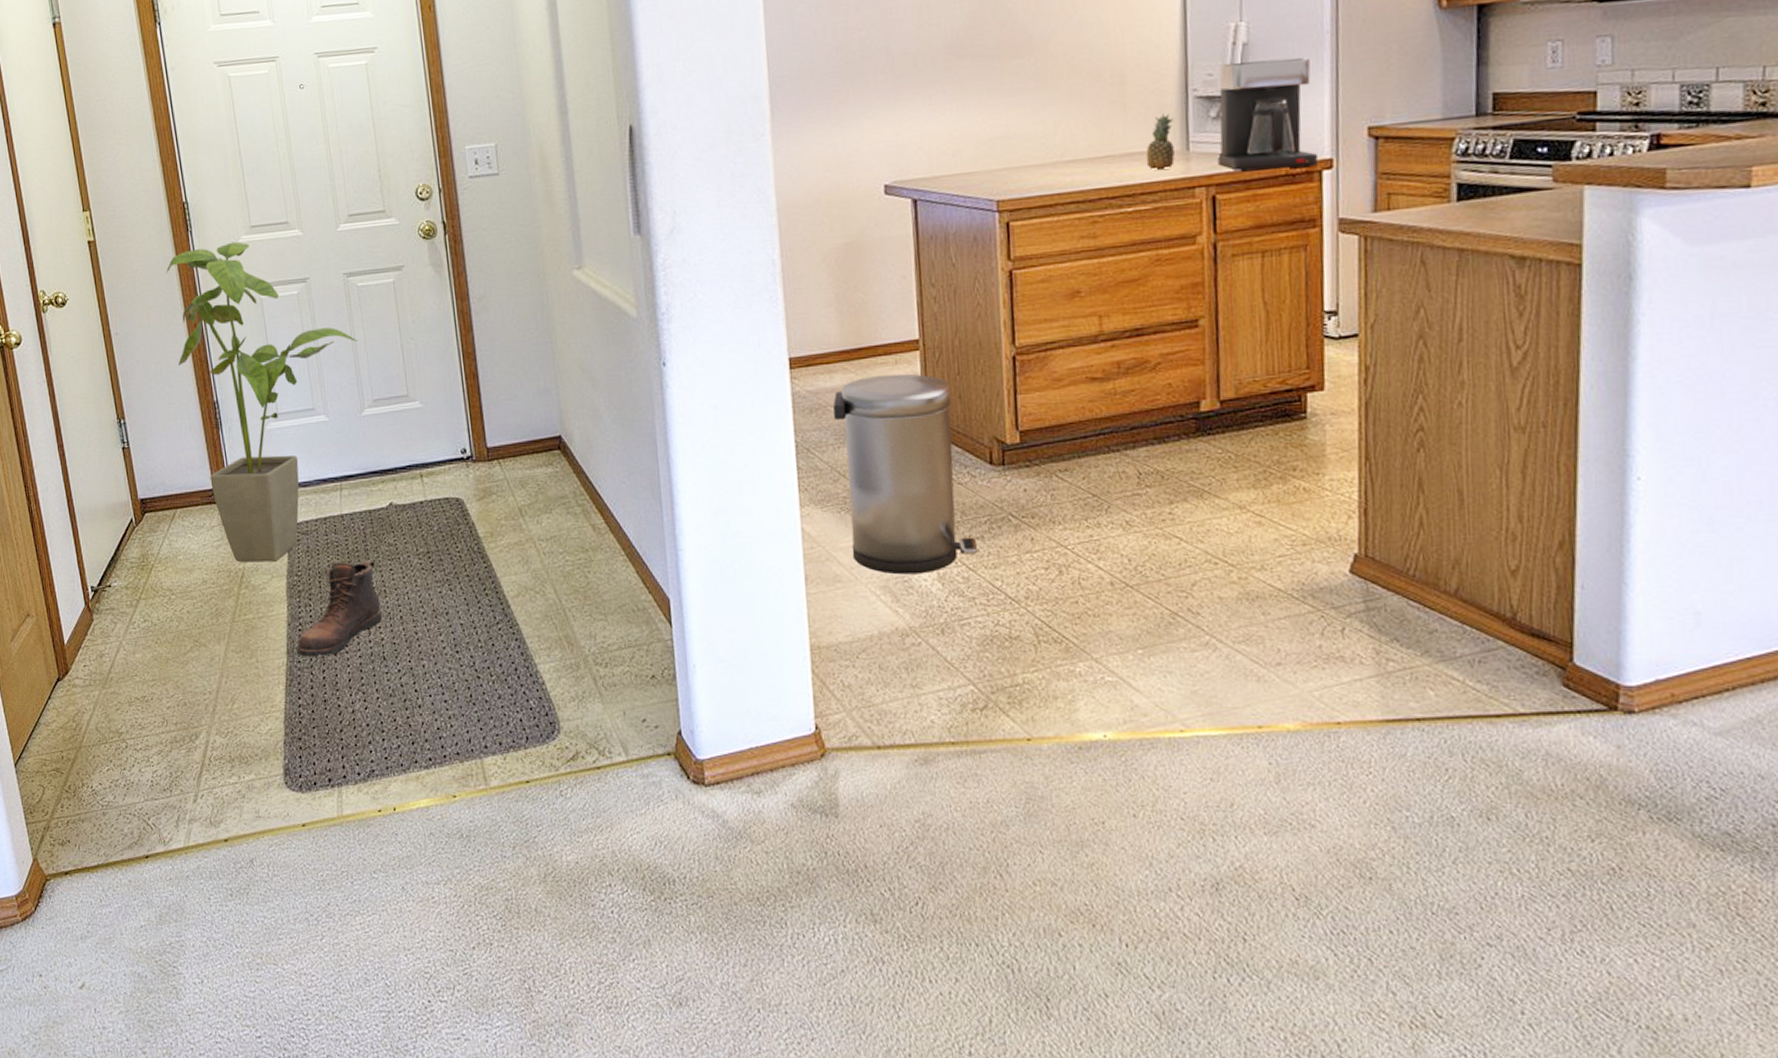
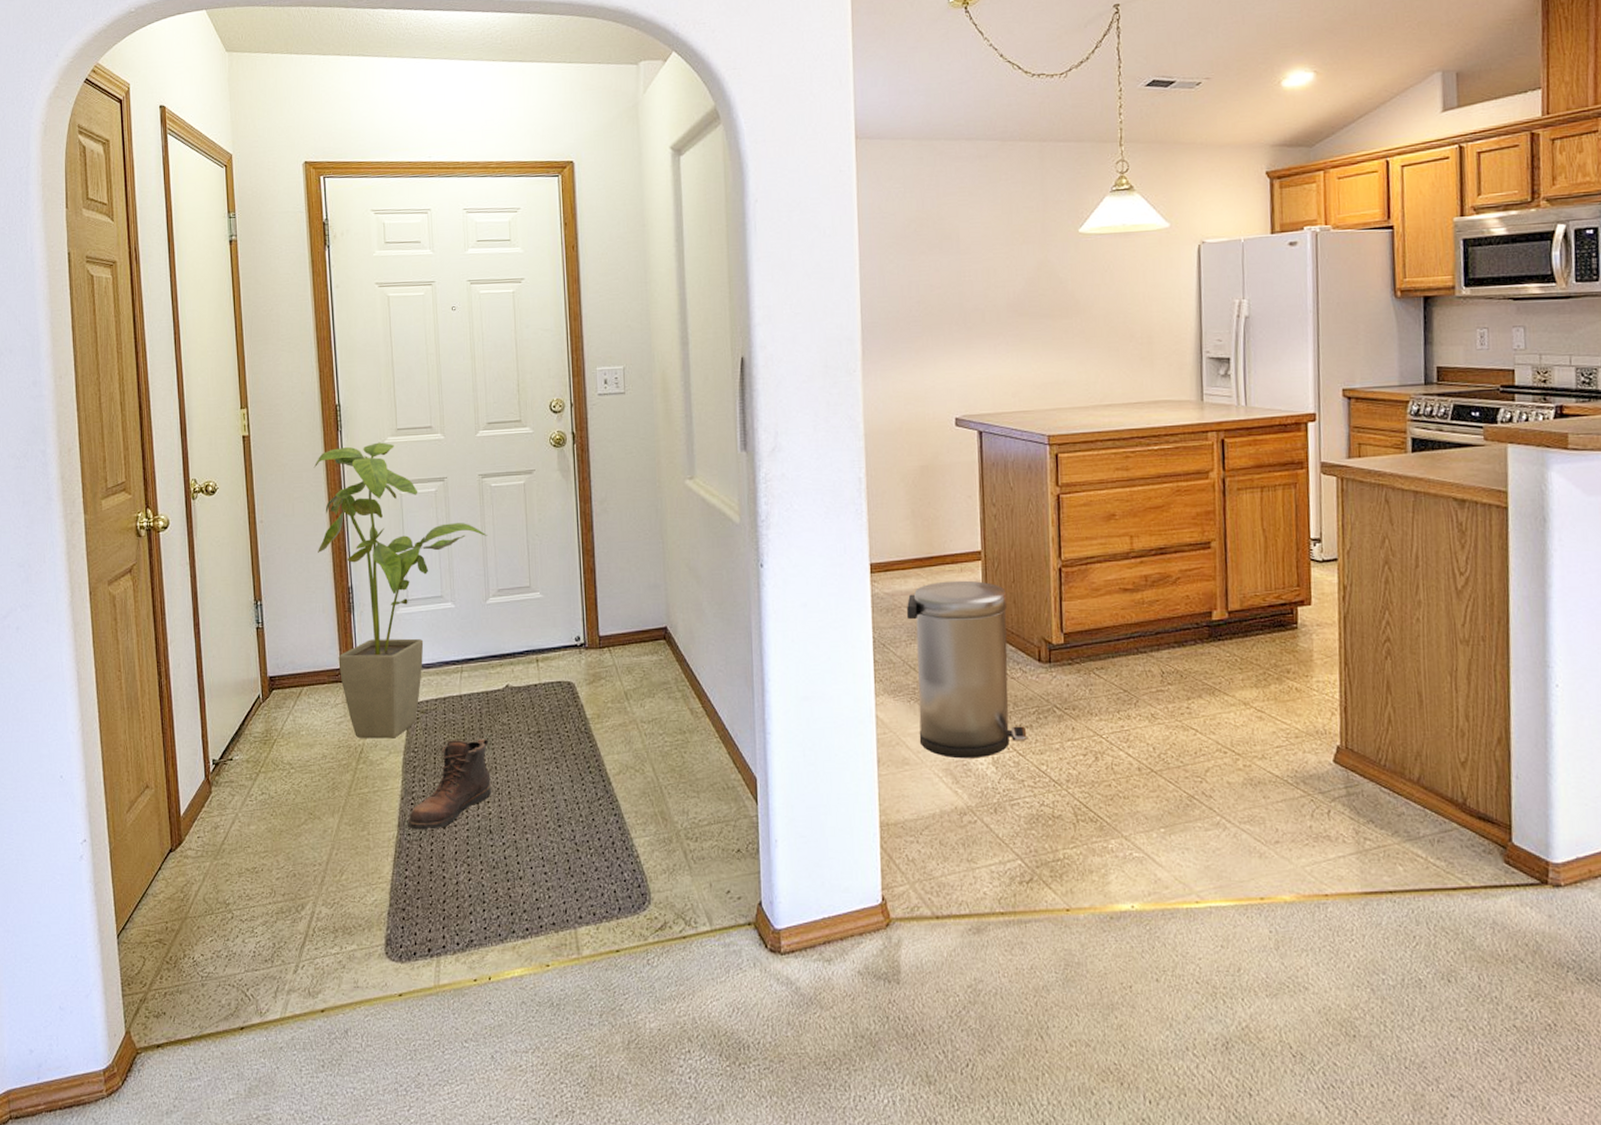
fruit: present [1146,113,1175,172] -> none [1169,370,1192,417]
coffee maker: present [1217,57,1319,172] -> none [1226,330,1305,421]

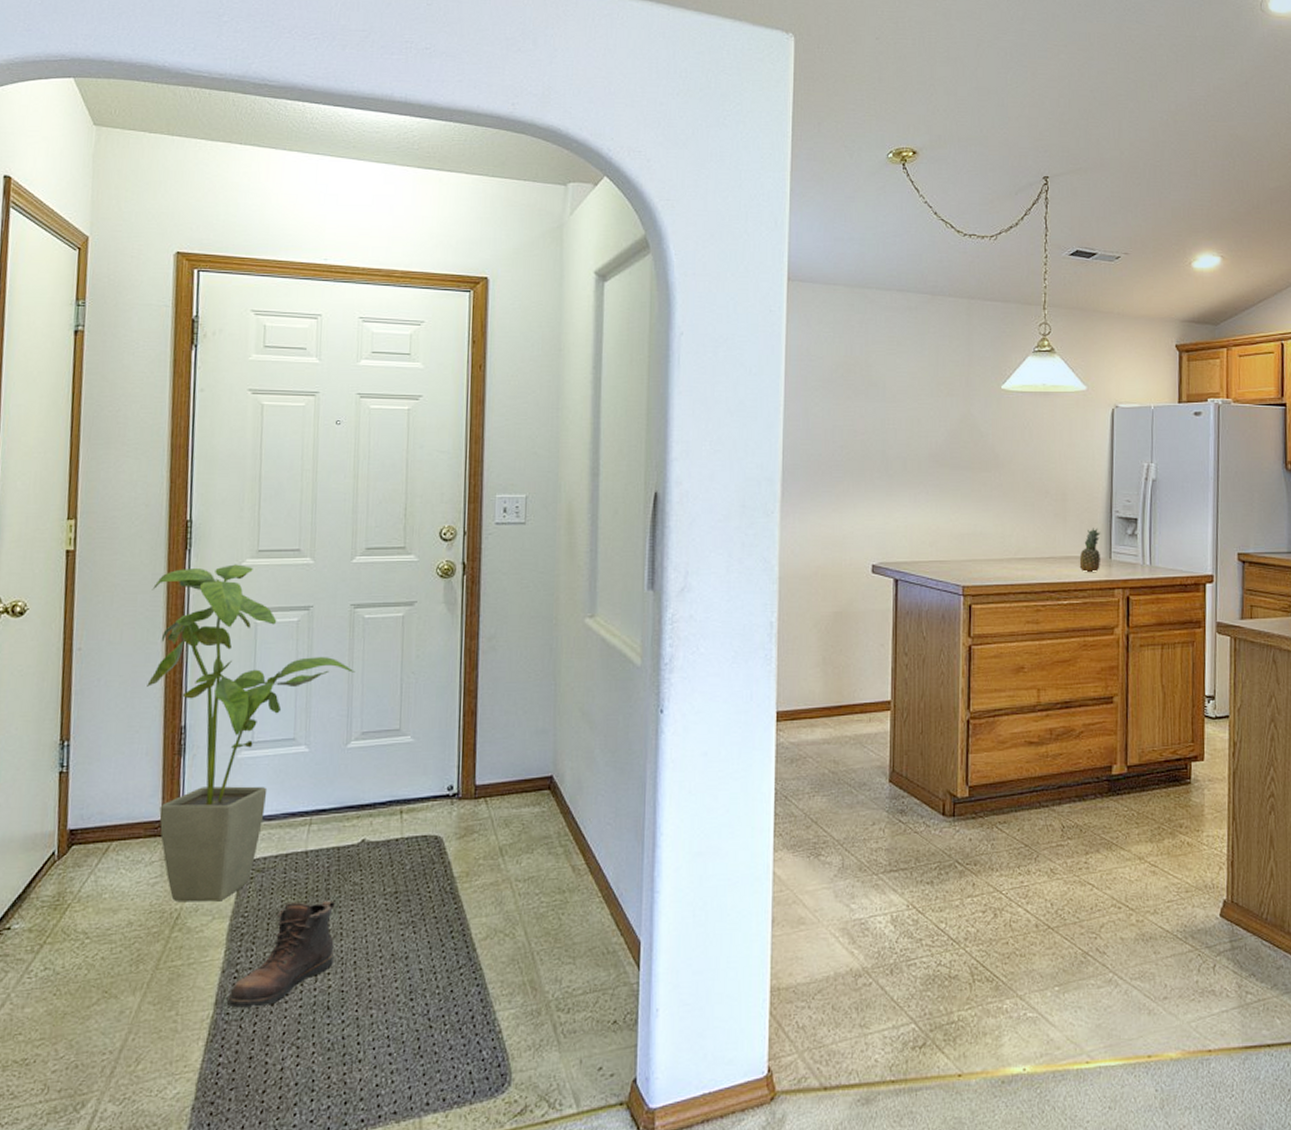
pedal bin: present [906,580,1027,759] -> none [811,731,928,917]
fruit: none [1169,370,1192,417] -> present [1079,528,1101,573]

